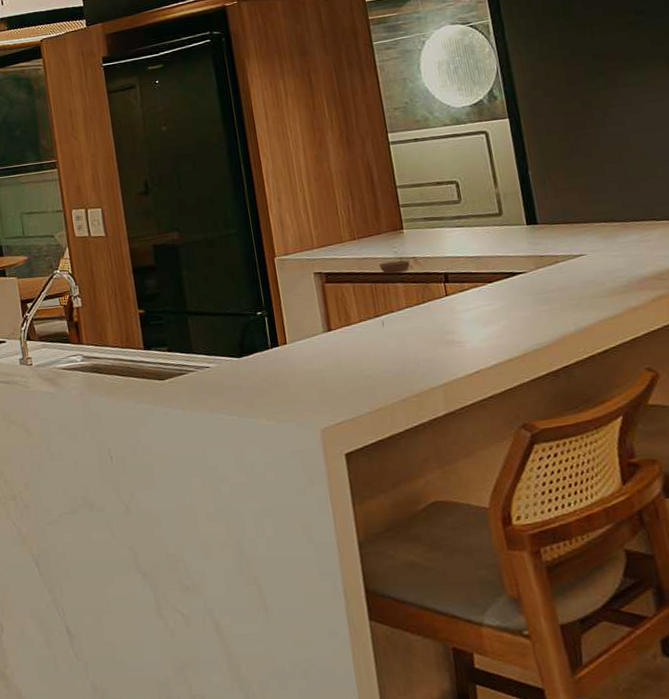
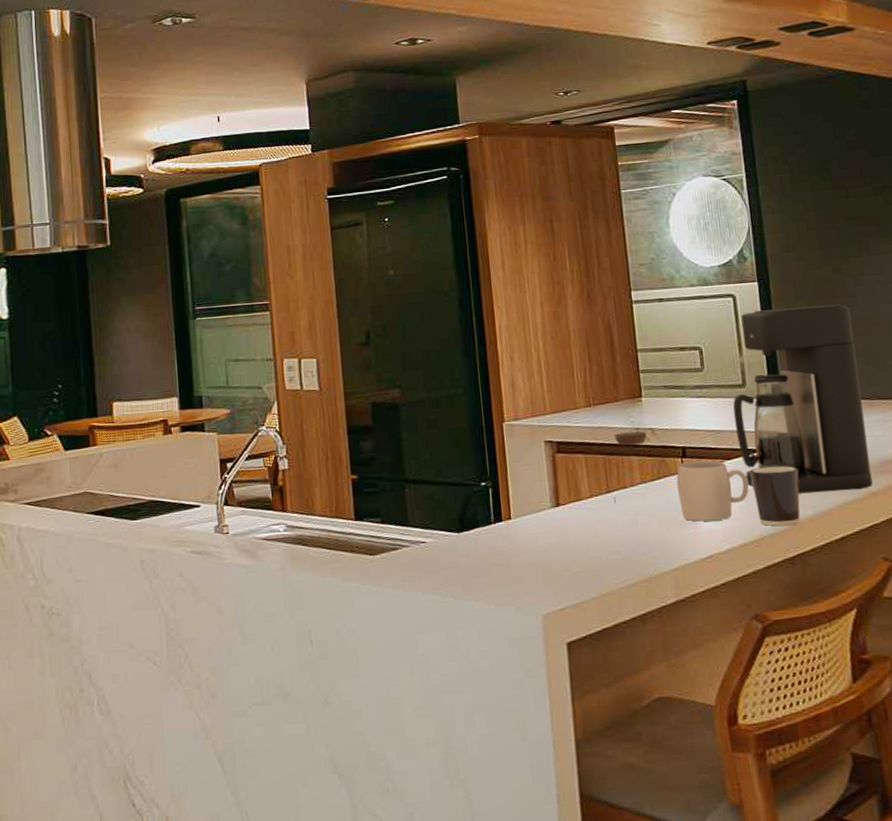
mug: none [440,284,511,341] -> present [676,460,749,522]
coffee maker: none [491,134,632,312] -> present [733,304,873,494]
mug: none [511,286,563,343] -> present [750,465,801,527]

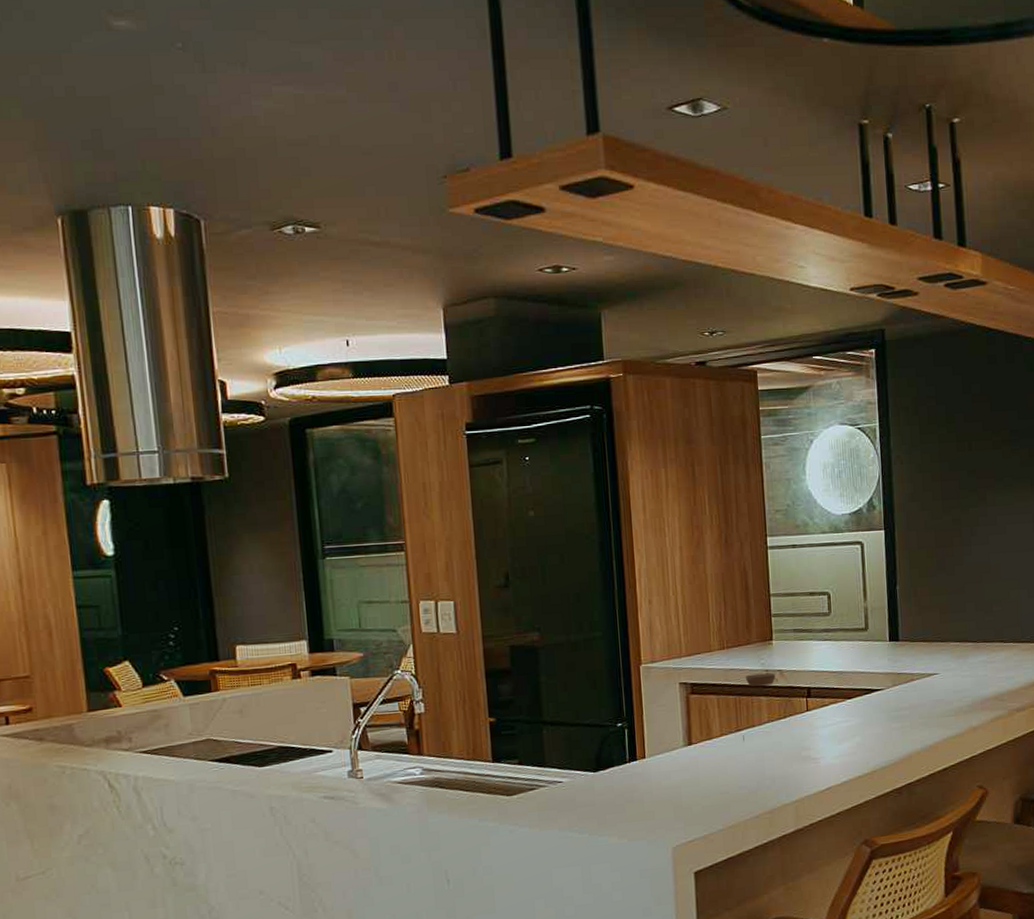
mug: present [676,460,749,522] -> none [801,700,866,757]
coffee maker: present [733,304,873,494] -> none [855,553,974,730]
mug: present [750,465,801,527] -> none [868,704,910,760]

